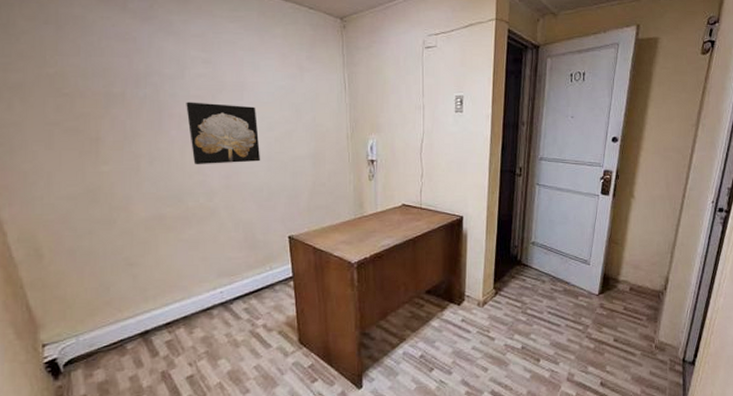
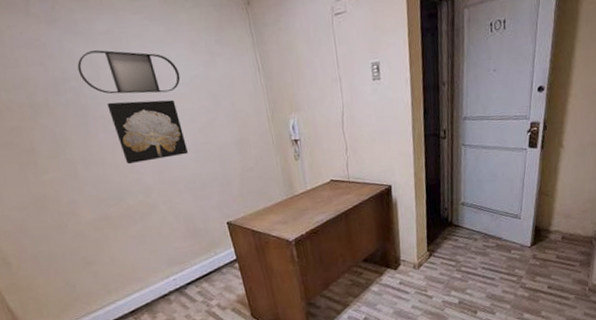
home mirror: none [163,51,266,99] -> present [77,50,181,94]

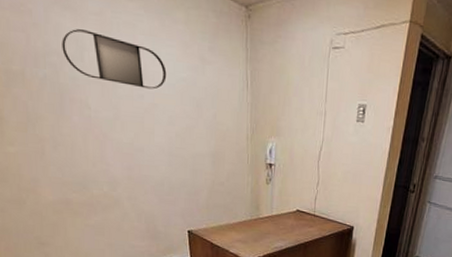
wall art: present [107,99,189,165] -> none [86,86,162,156]

